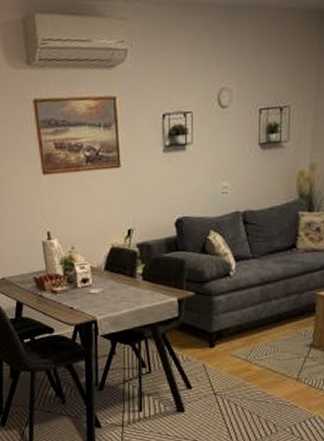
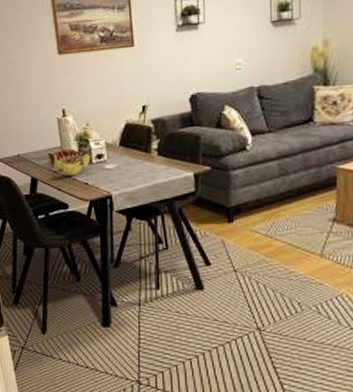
banana: none [38,277,76,300] -> present [53,153,91,176]

